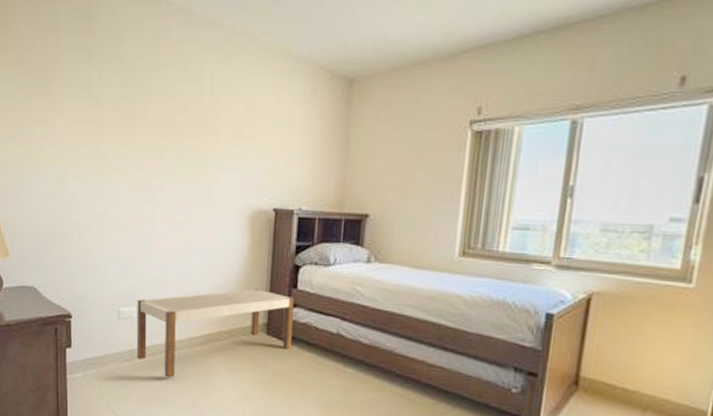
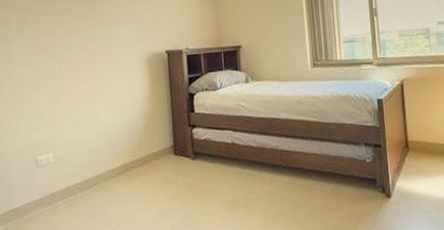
bench: present [136,288,294,378] -> none [53,118,197,212]

